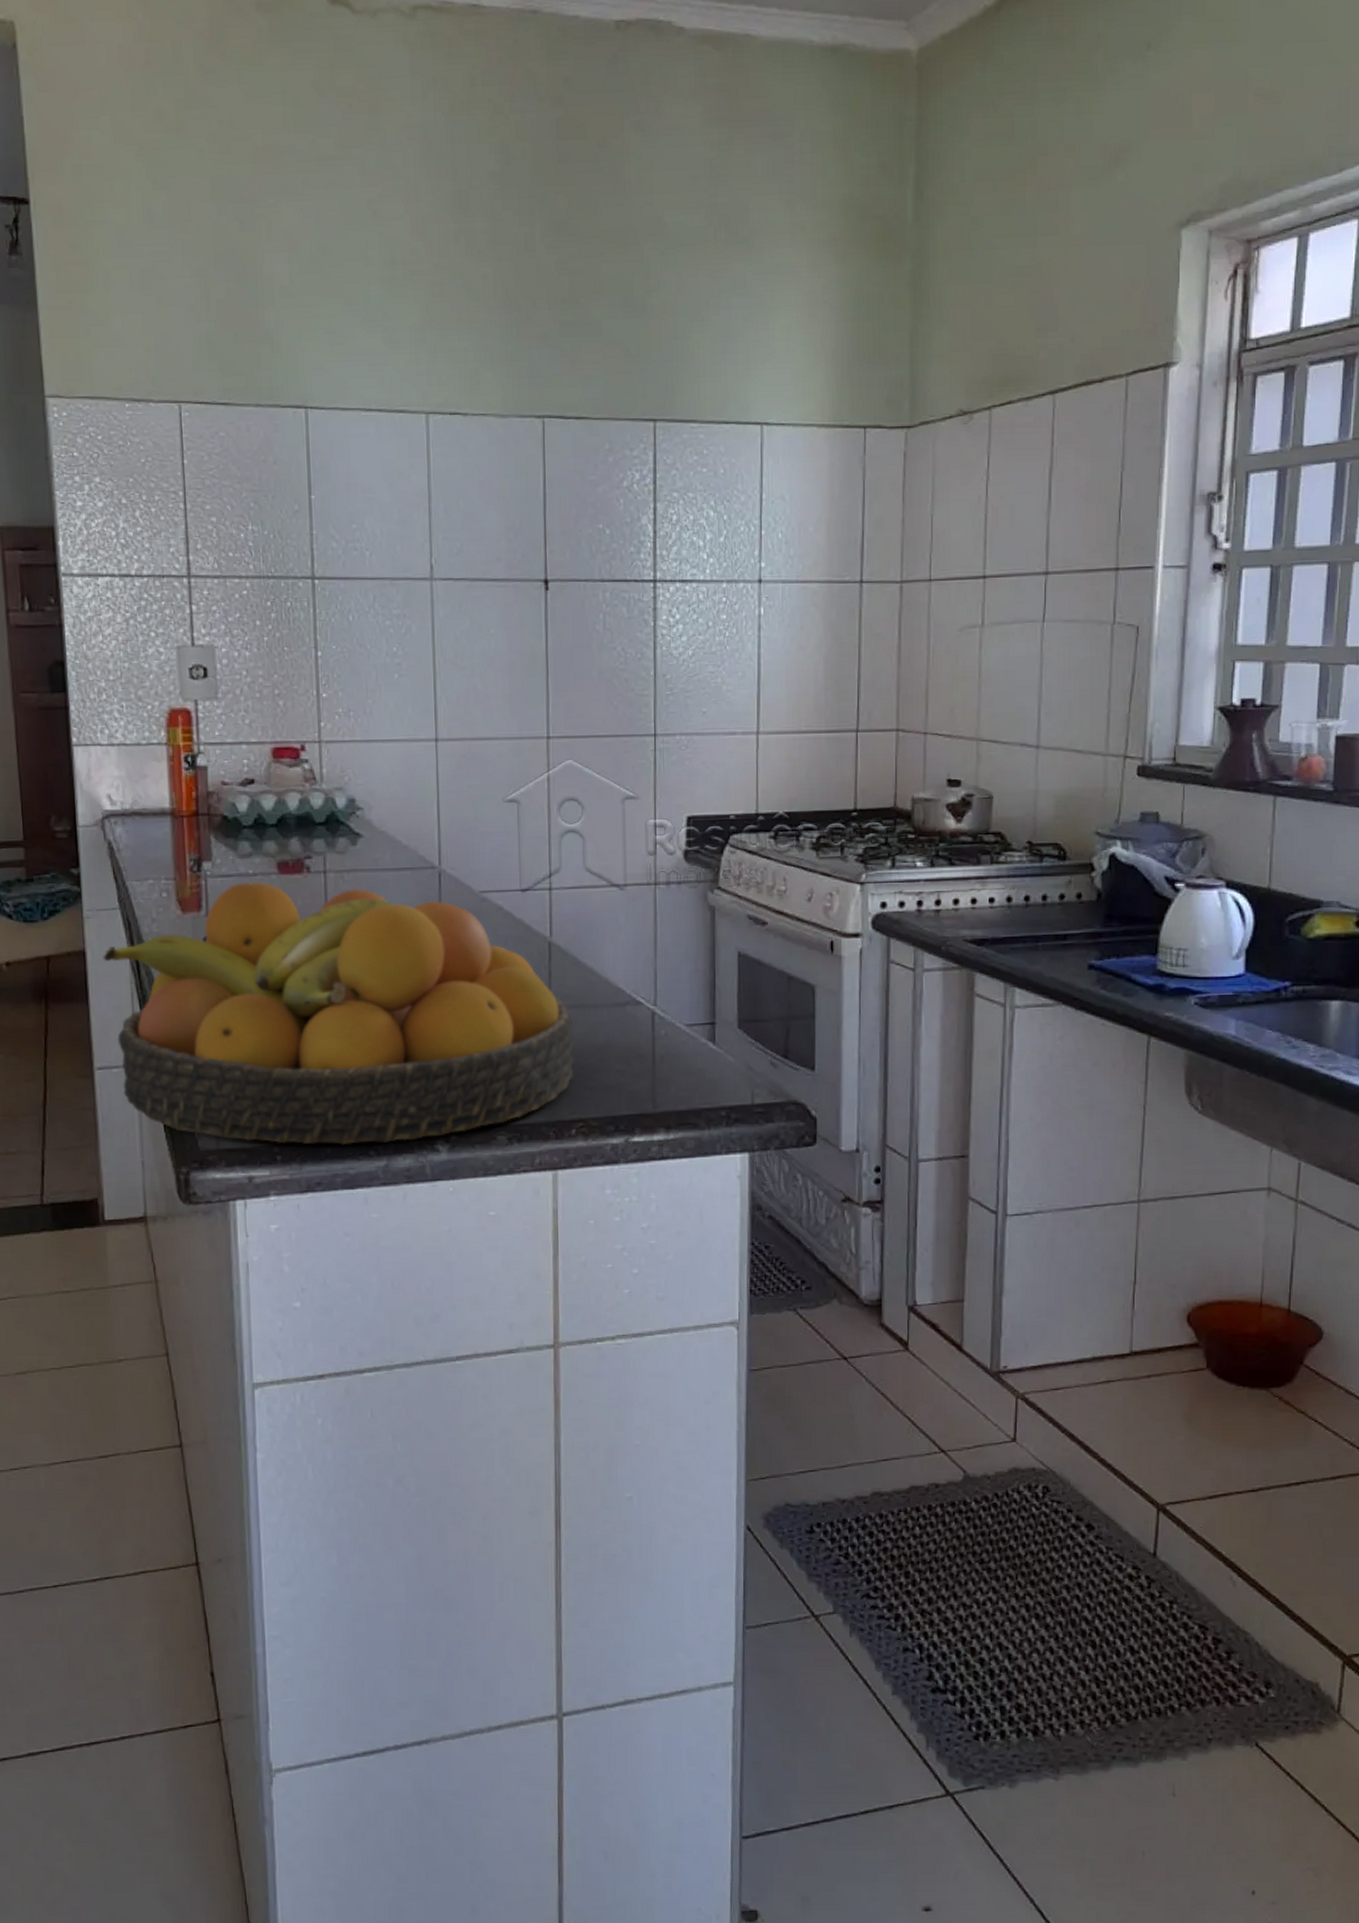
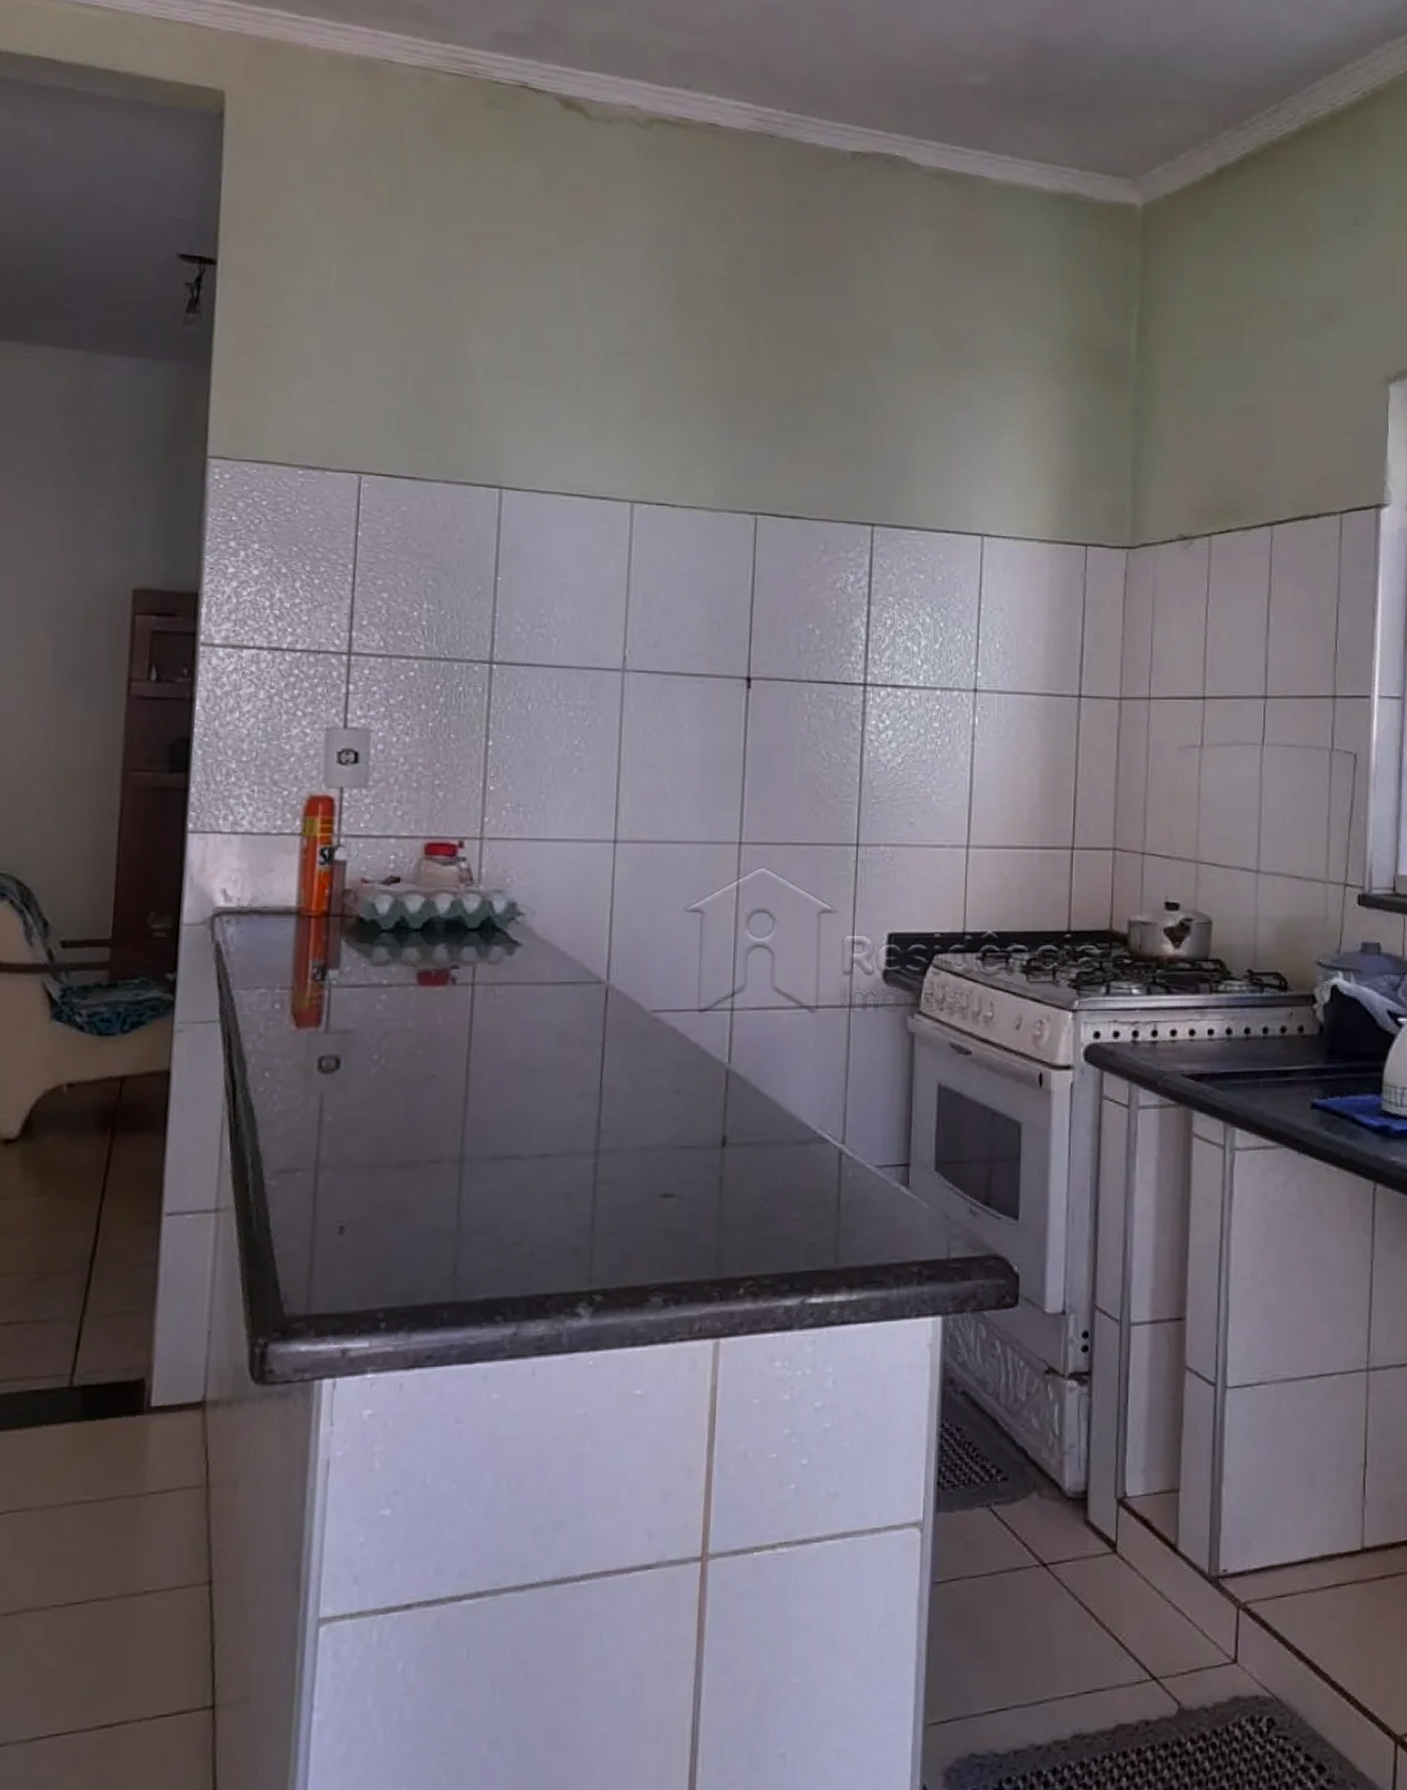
fruit bowl: present [103,881,574,1146] -> none [191,993,748,1310]

